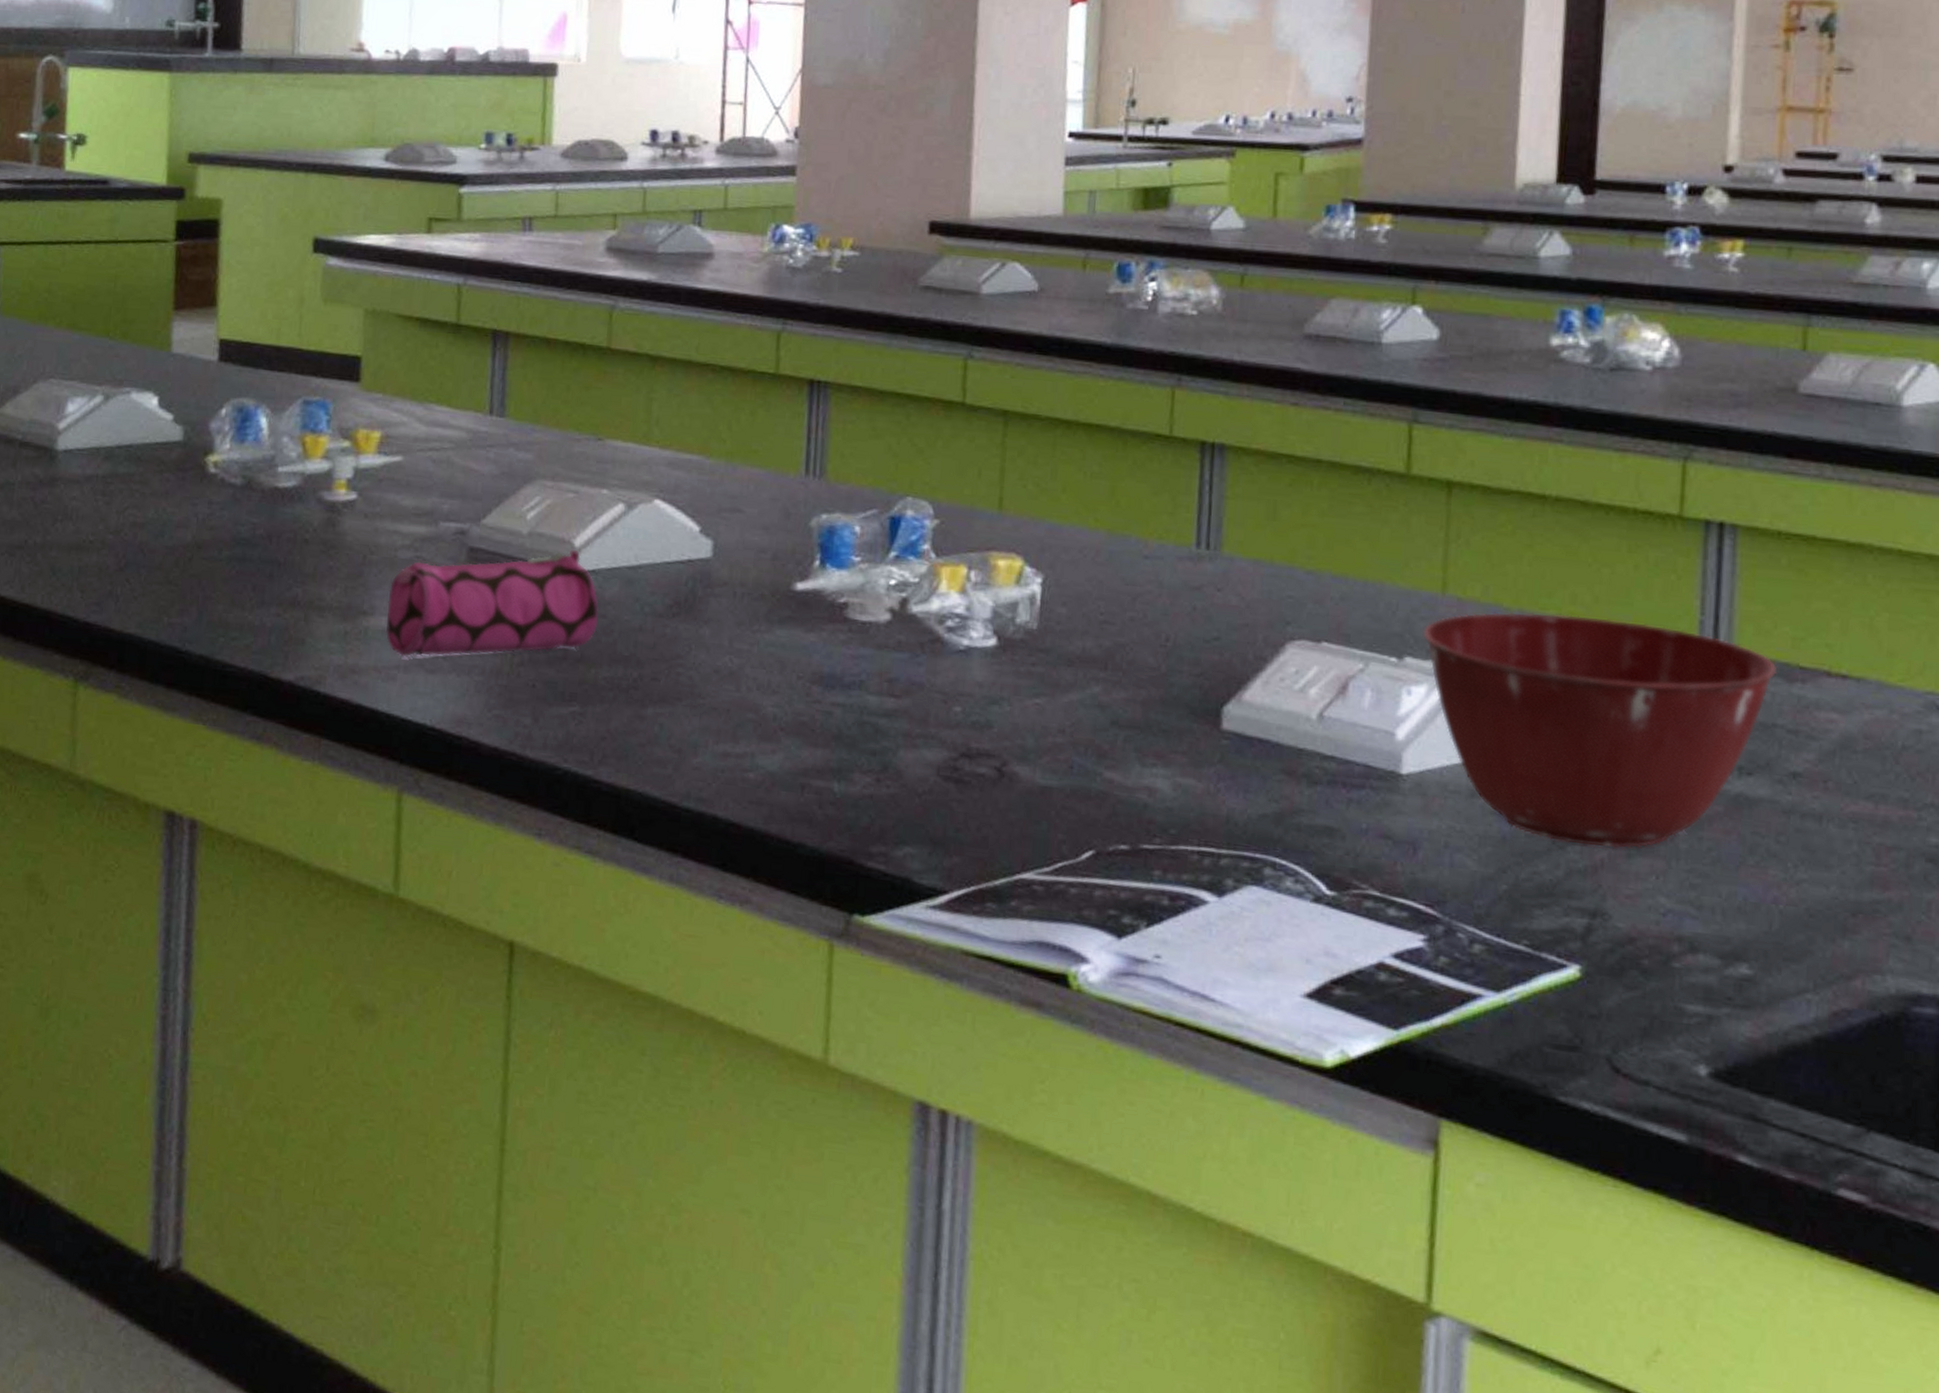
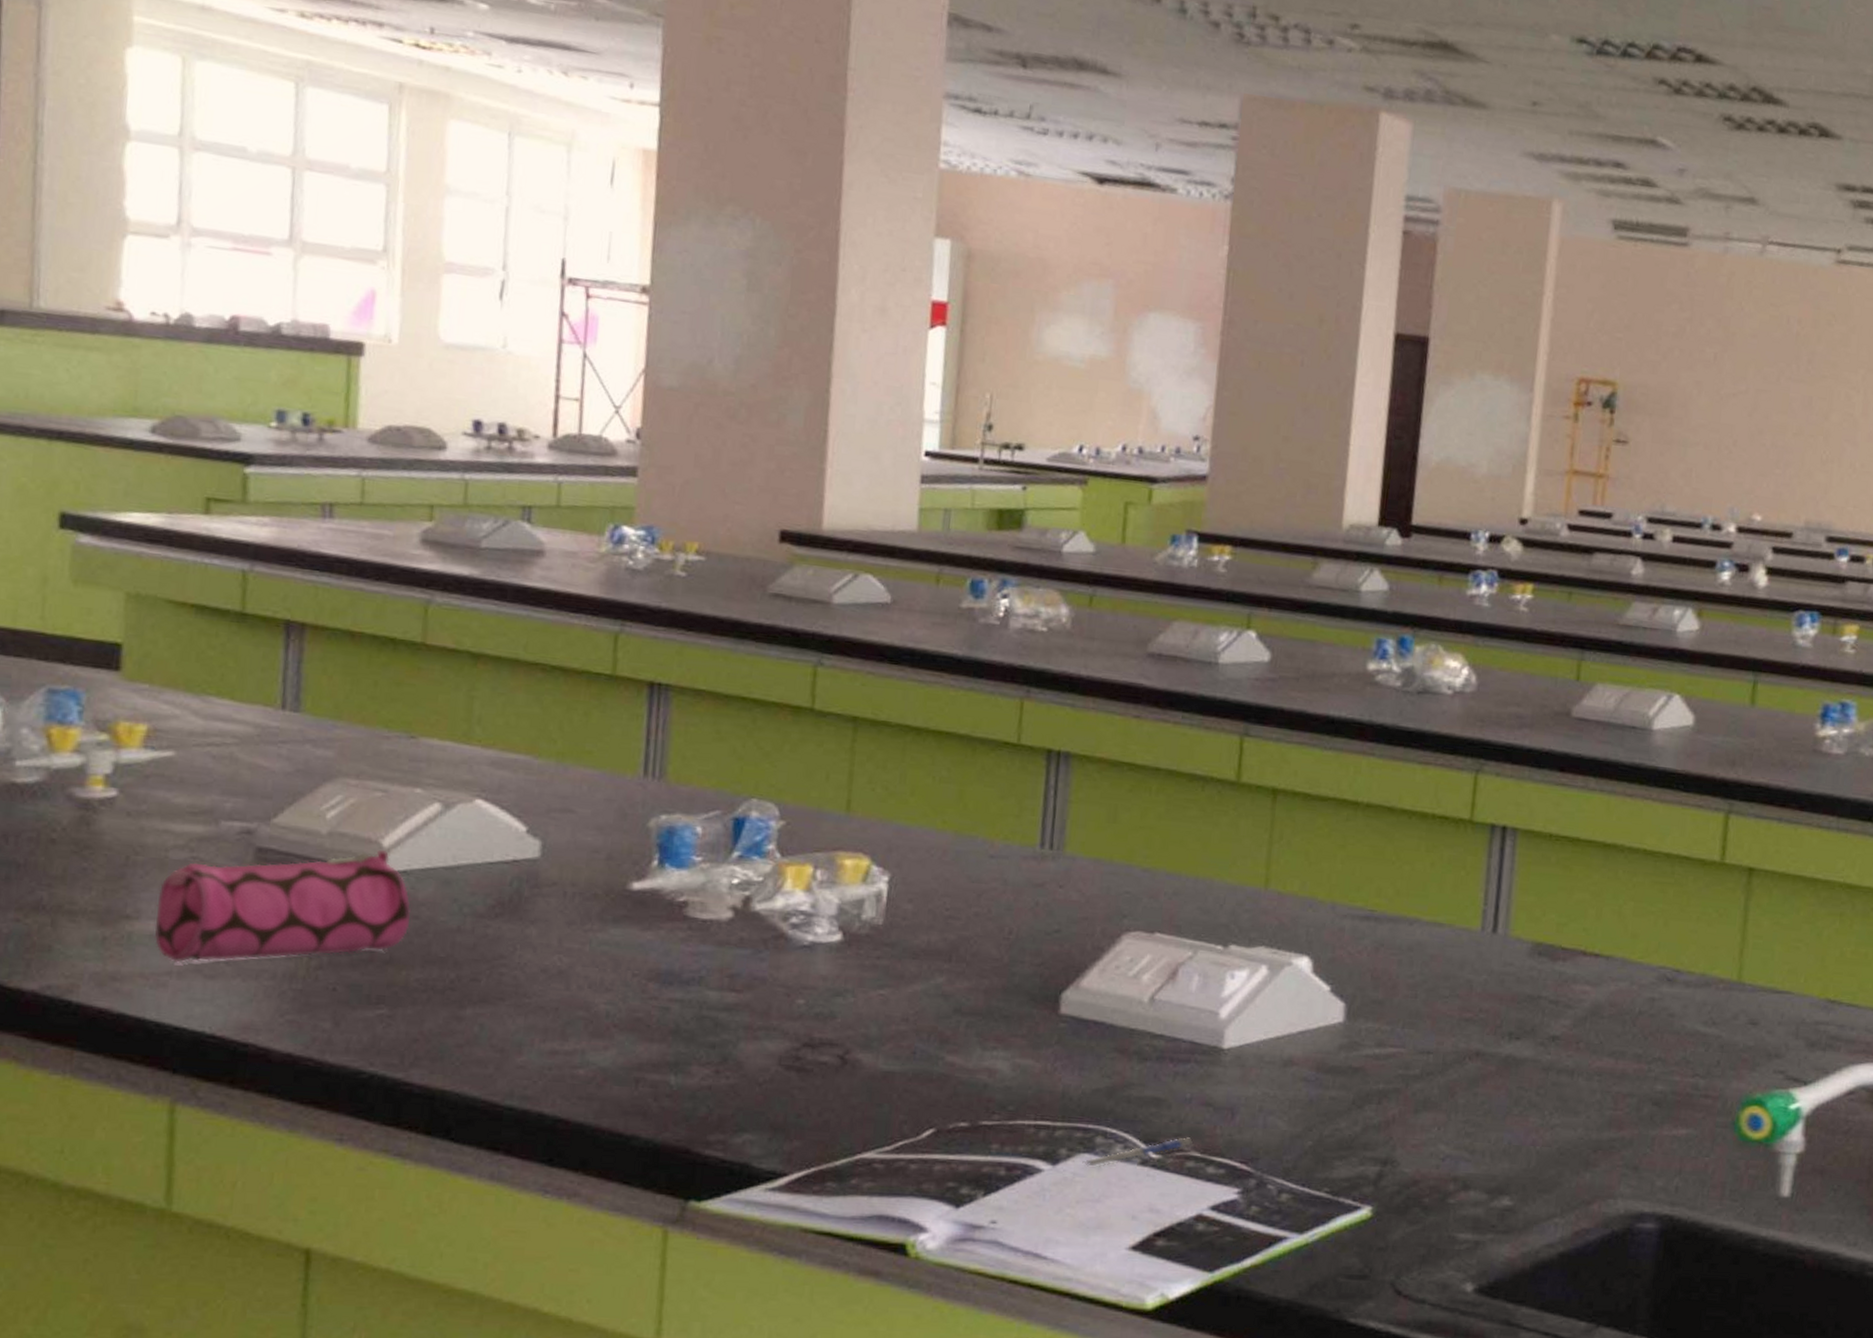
pen: none [1250,873,1373,902] -> present [1082,1137,1195,1167]
mixing bowl: present [1423,612,1778,849] -> none [1246,904,1545,1106]

